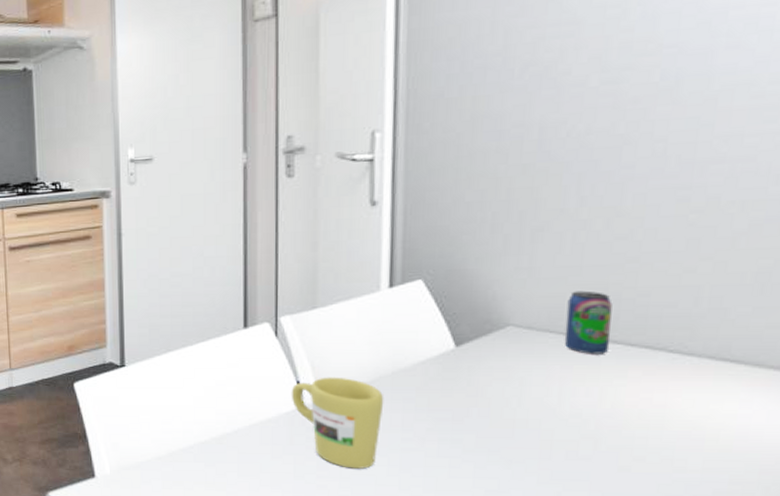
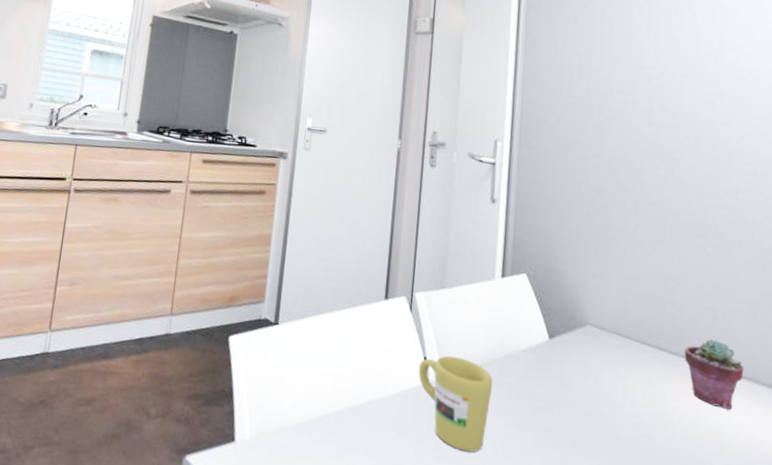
beverage can: present [564,290,613,354] -> none [627,300,659,359]
potted succulent: none [648,324,741,399] -> present [684,339,744,409]

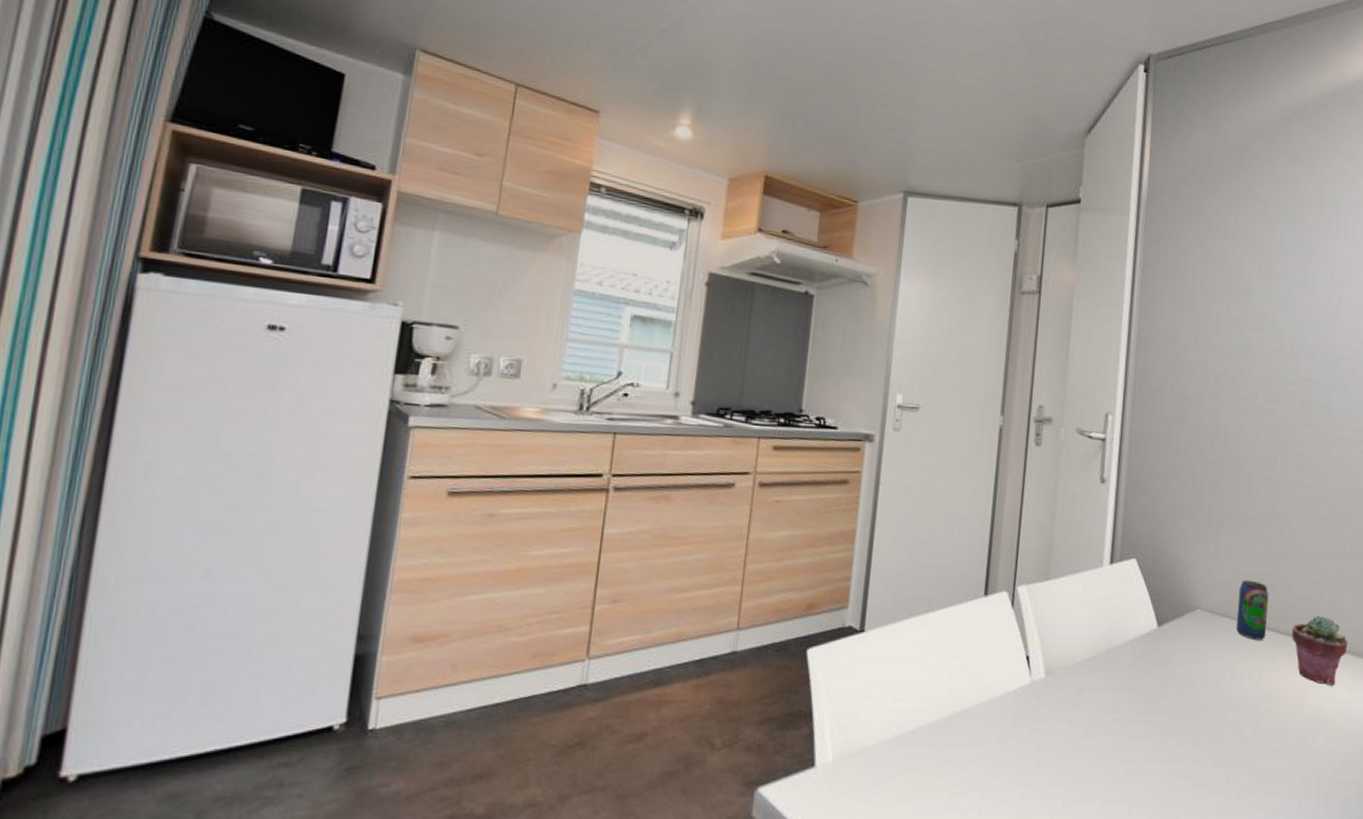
mug: present [418,355,493,452] -> none [1020,652,1099,753]
beverage can: none [627,300,659,359] -> present [1236,580,1269,640]

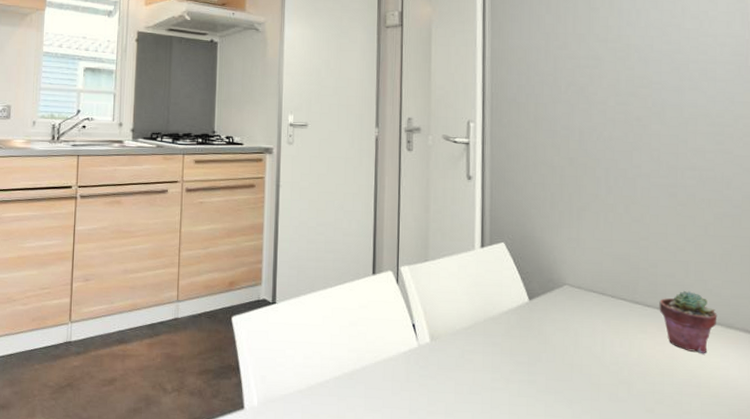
beverage can: present [1236,580,1269,640] -> none [603,259,634,312]

